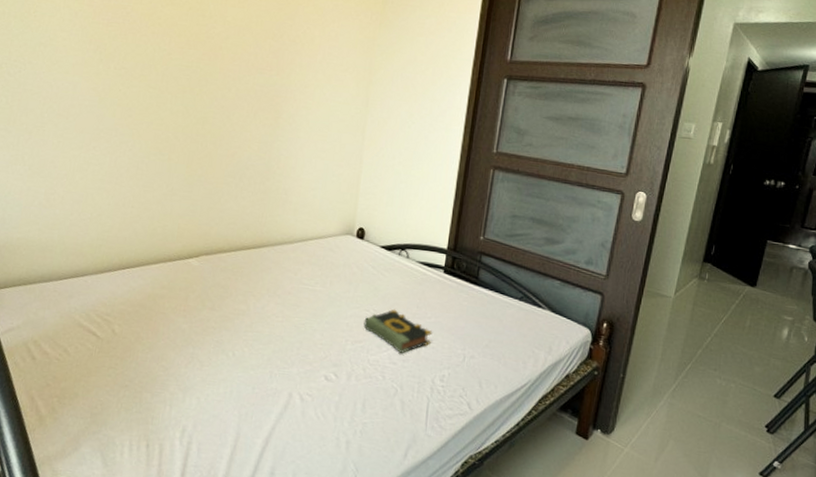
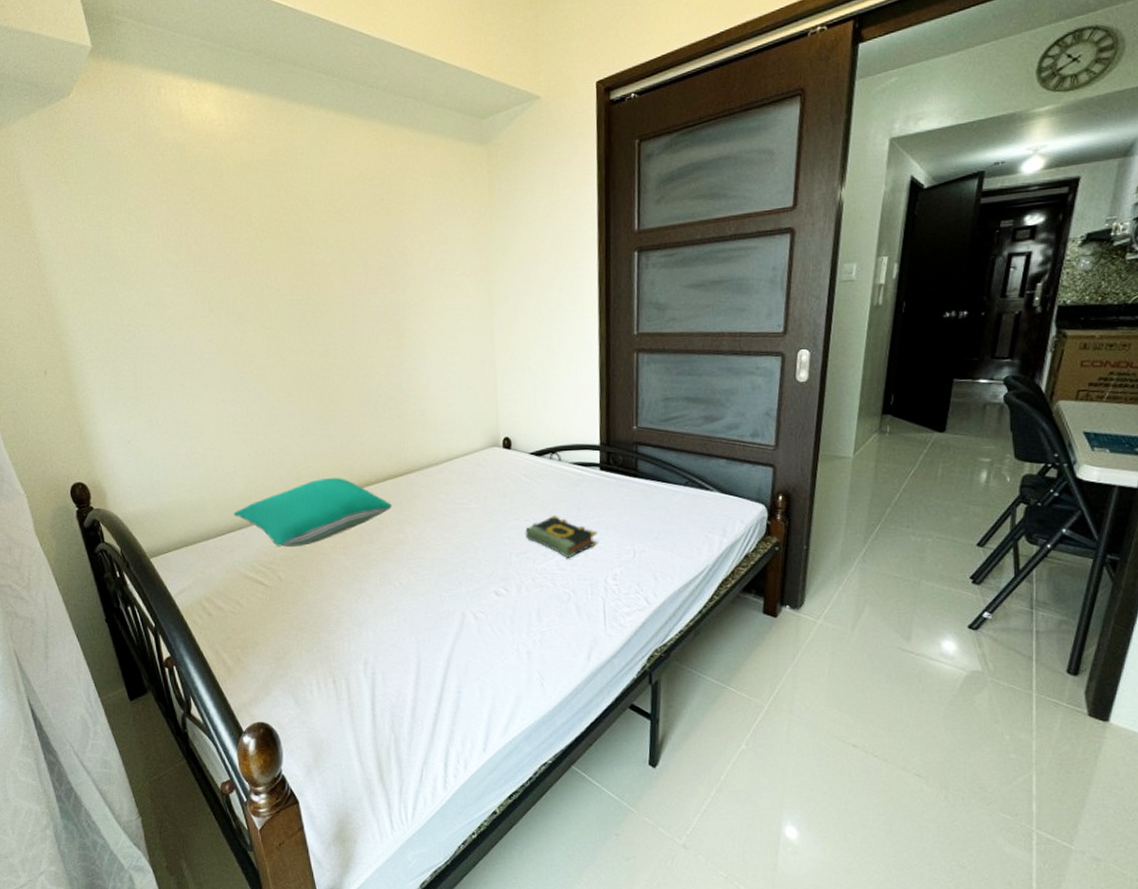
pillow: none [80,238,240,303] -> present [233,477,392,548]

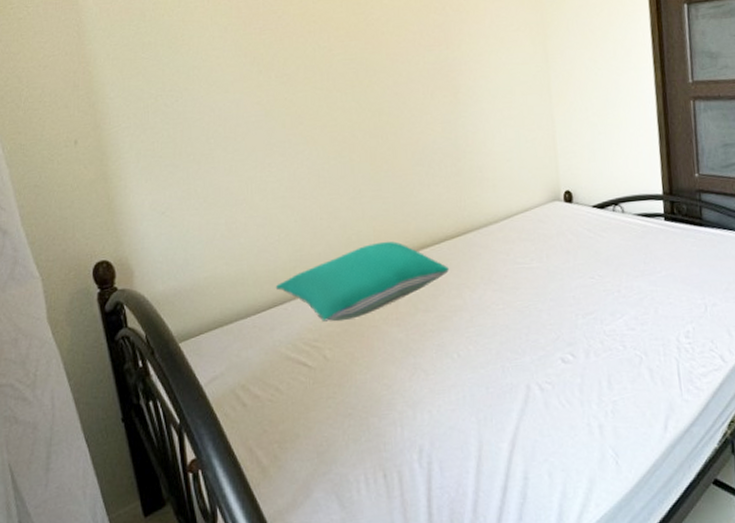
book: present [525,514,599,558] -> none [591,270,668,317]

